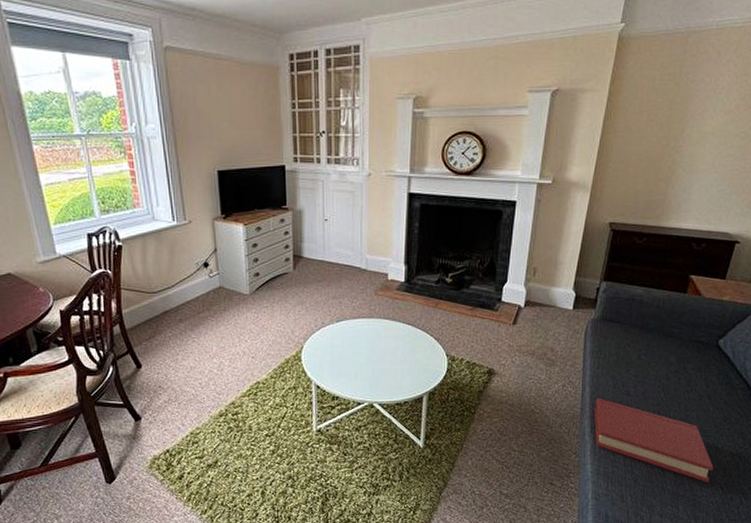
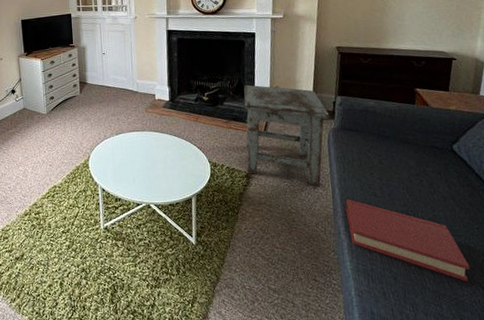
stool: none [490,265,591,385] -> present [244,85,330,187]

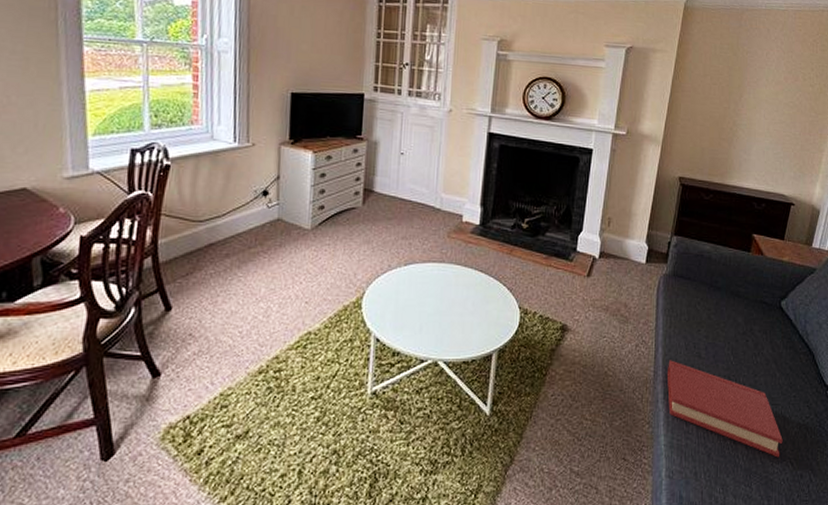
stool: present [244,85,330,187] -> none [564,213,663,345]

